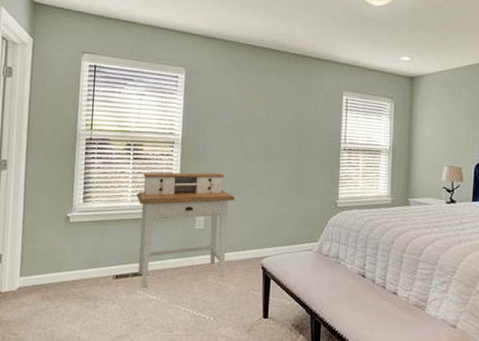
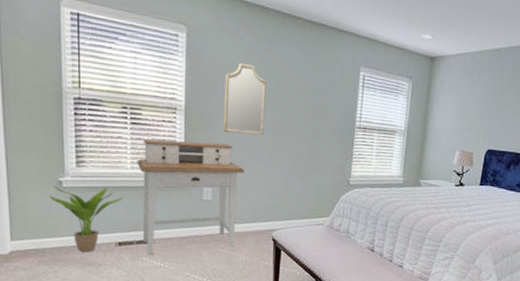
potted plant: none [57,220,123,286] -> present [49,185,124,252]
home mirror: none [216,97,255,163] -> present [223,63,266,135]

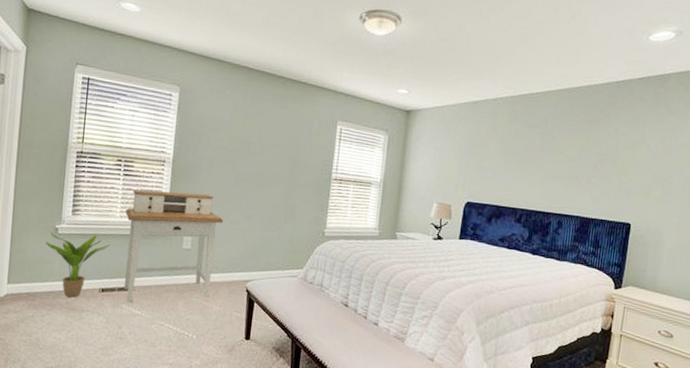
home mirror: present [223,63,266,135] -> none [206,119,248,186]

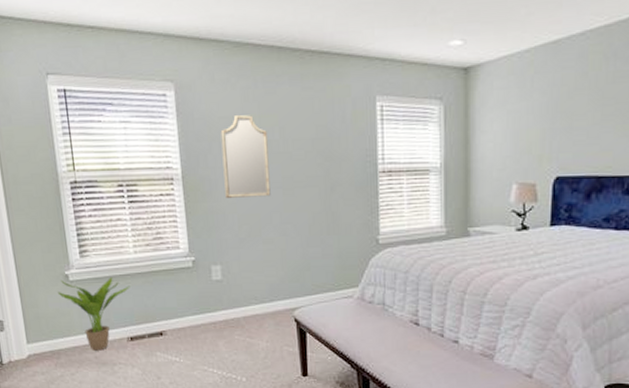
desk: present [123,190,223,303] -> none [139,211,254,349]
home mirror: none [206,119,248,186] -> present [220,115,271,198]

